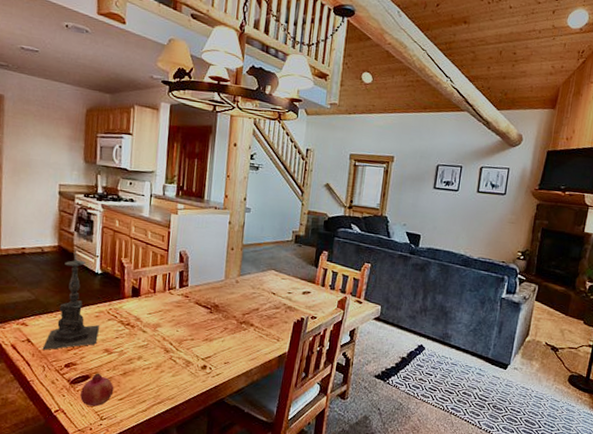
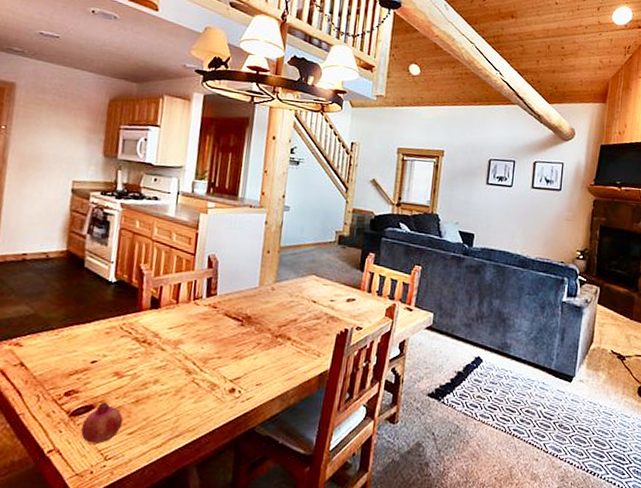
candle holder: present [42,249,99,350] -> none [38,254,110,375]

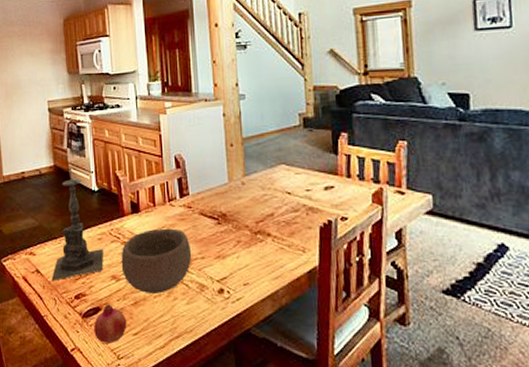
candle holder: none [38,254,110,375] -> present [51,167,104,281]
bowl: none [127,326,209,392] -> present [121,228,192,294]

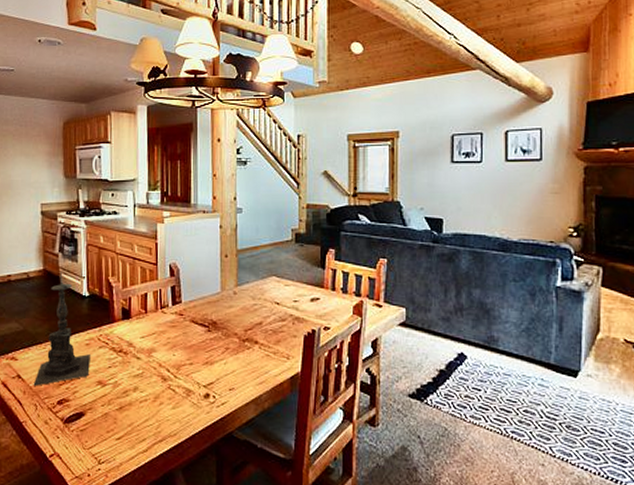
fruit: present [94,304,127,344] -> none [76,409,111,449]
bowl: present [121,228,192,294] -> none [108,334,181,399]

